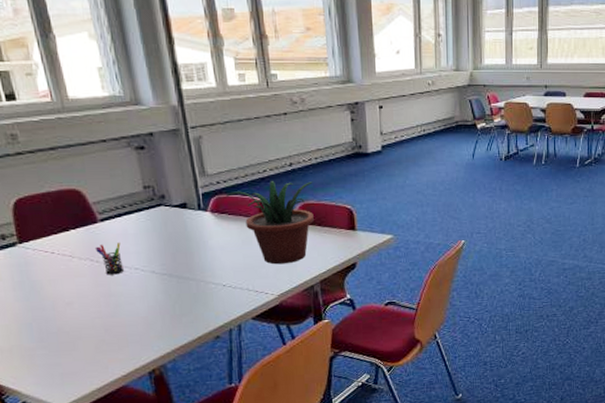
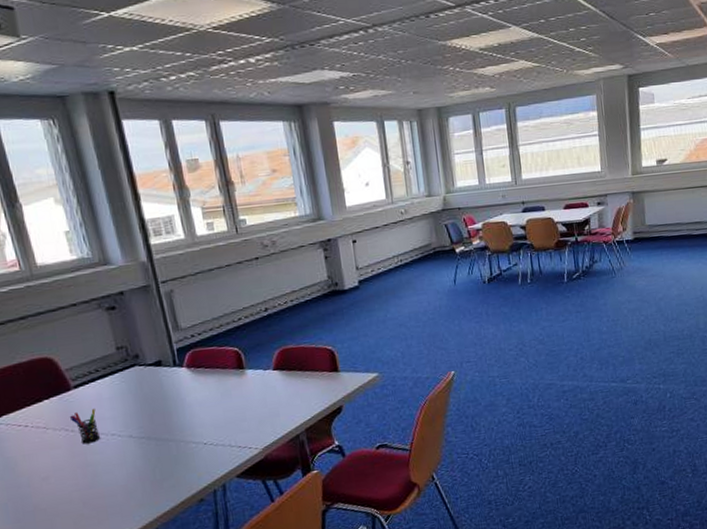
potted plant: present [225,181,314,265] -> none [201,325,294,417]

